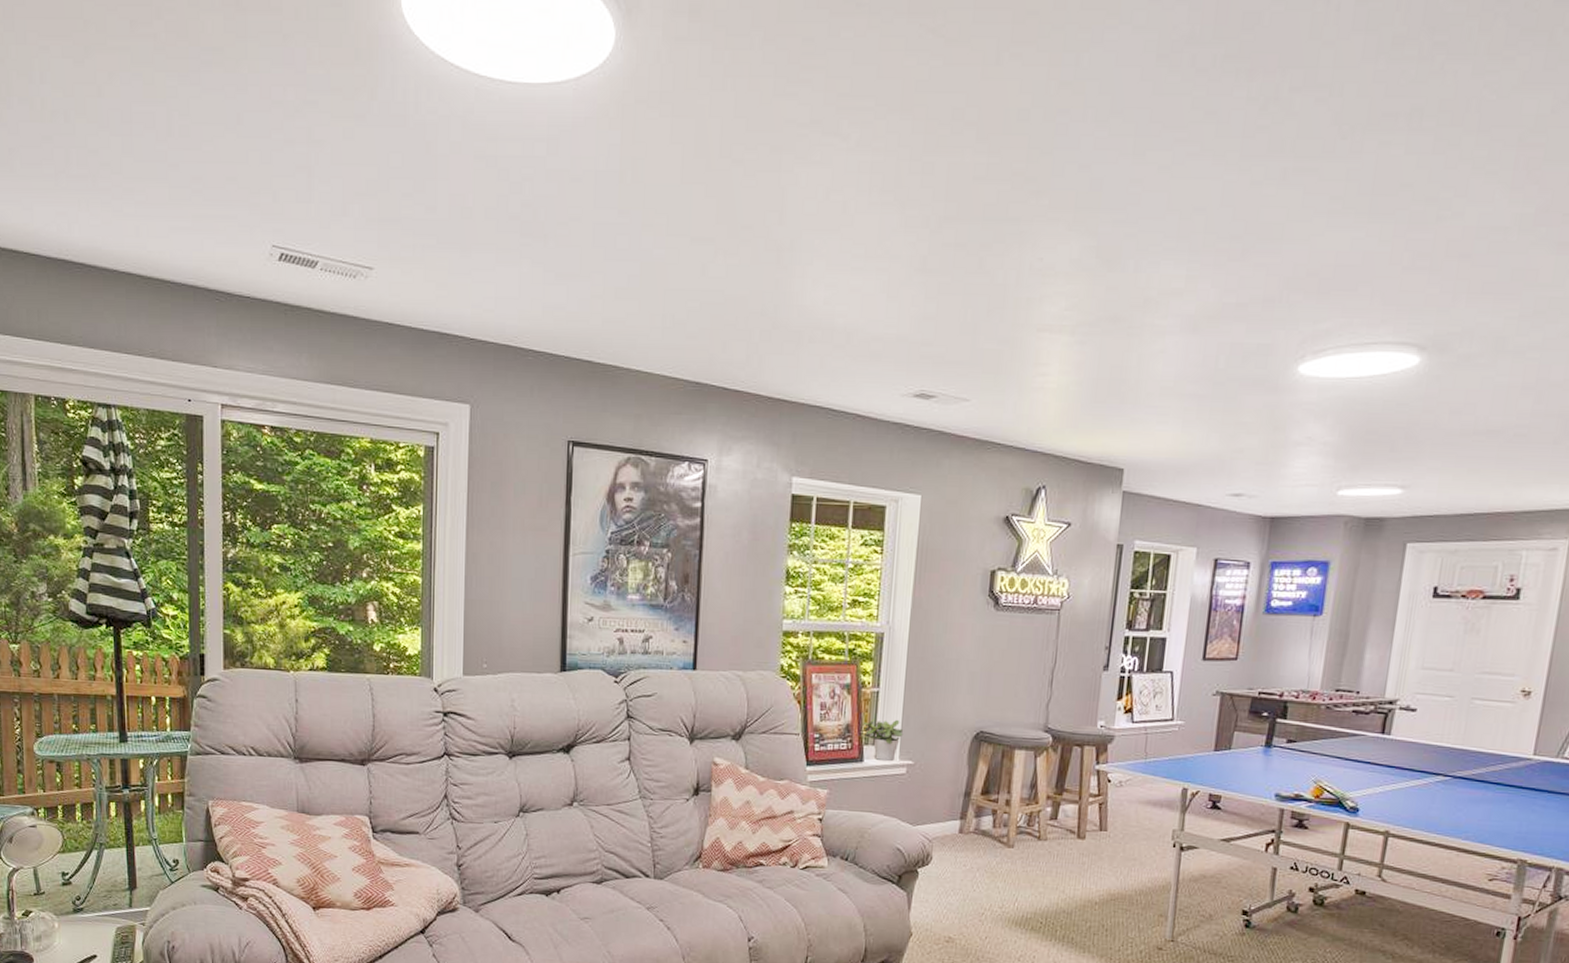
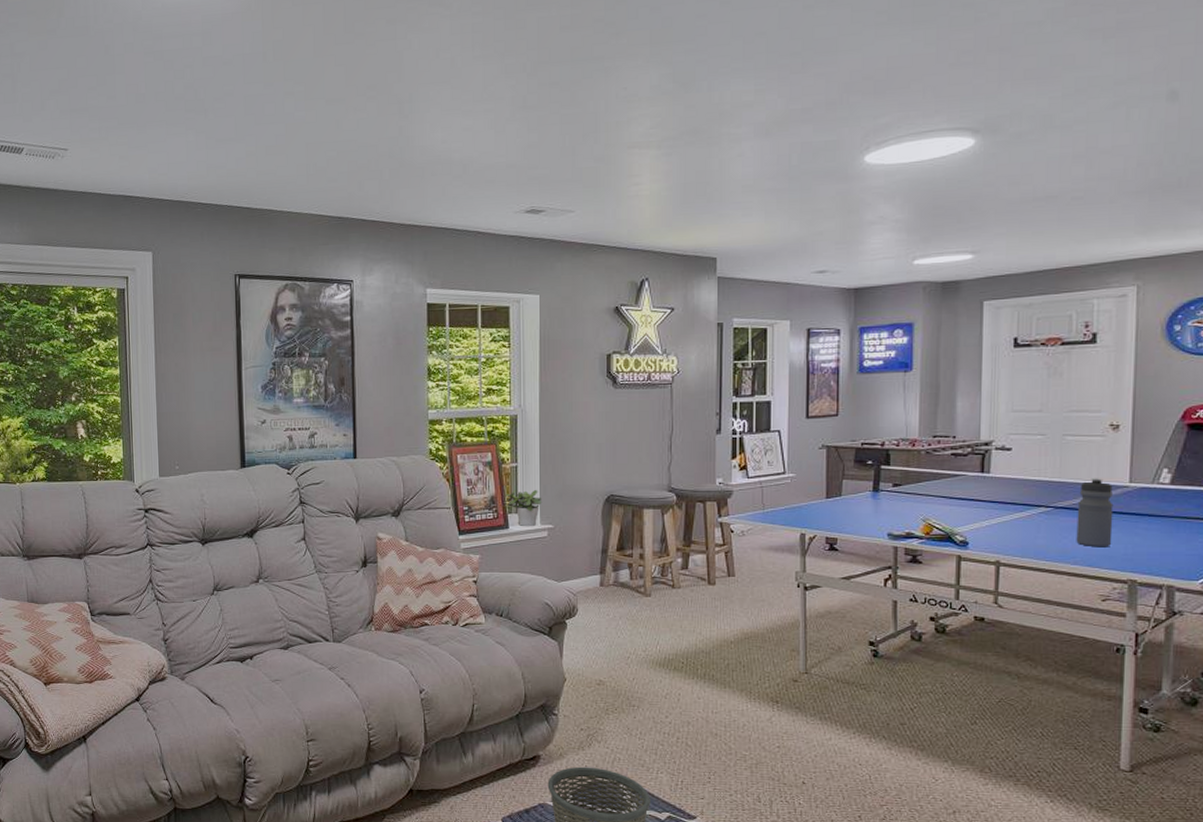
water bottle: none [1470,748,1516,824] -> present [1076,478,1114,548]

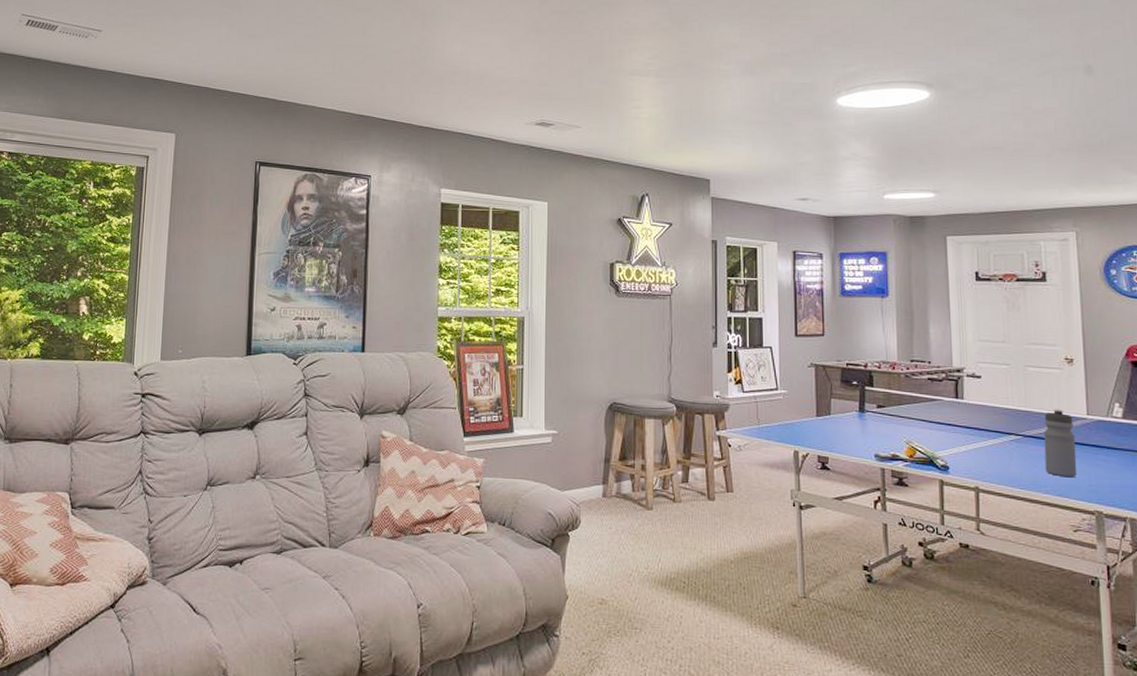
potted plant: present [505,489,542,527] -> none [511,392,547,432]

